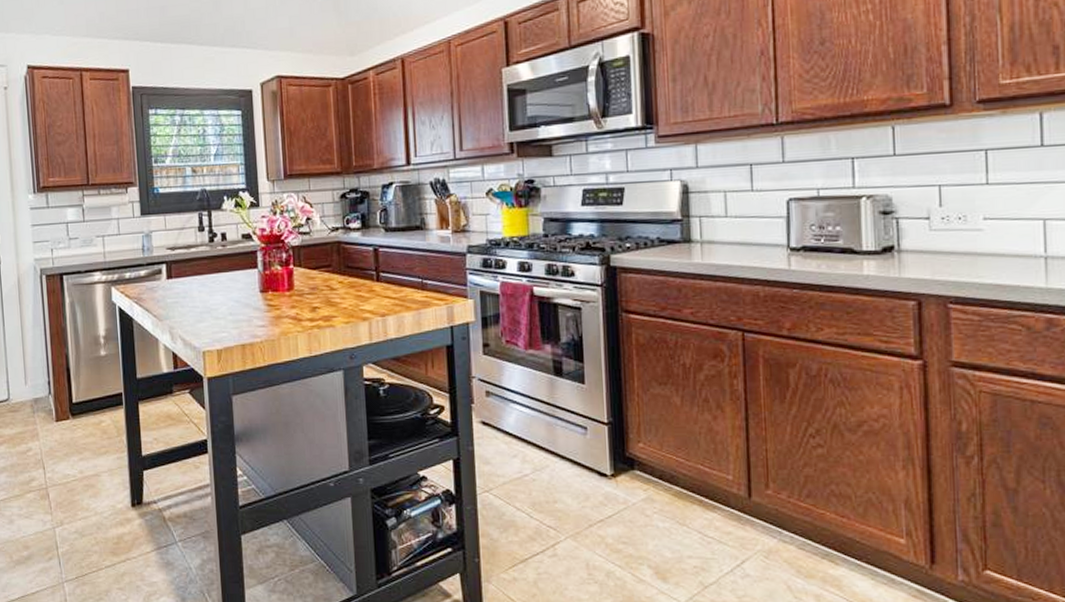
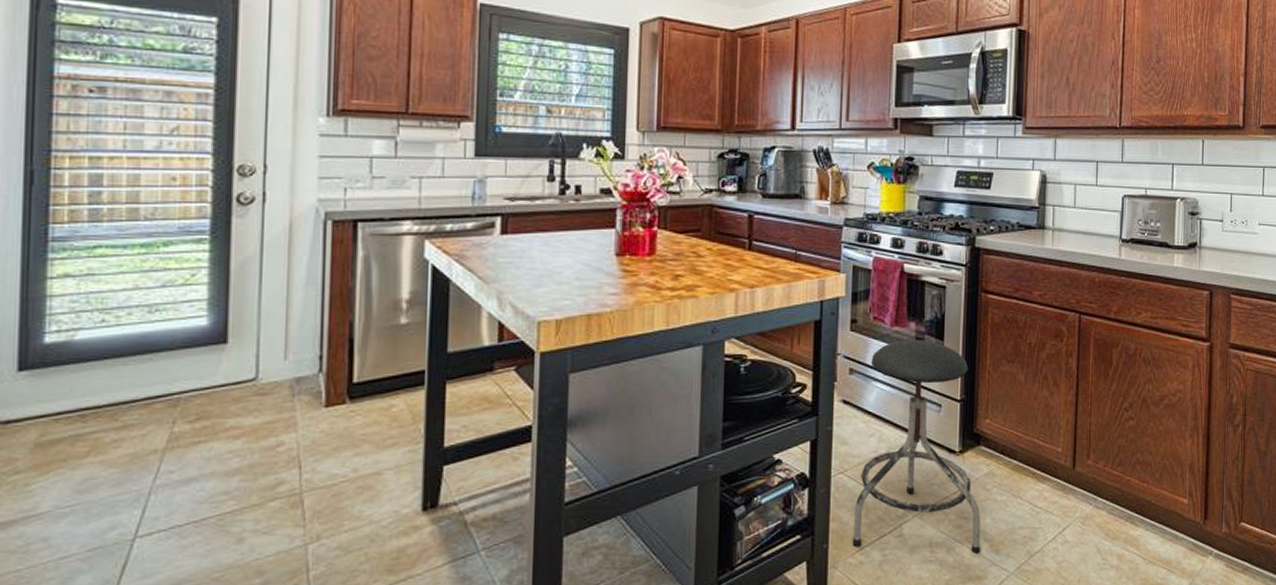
stool: none [503,361,645,581] -> present [852,339,981,555]

